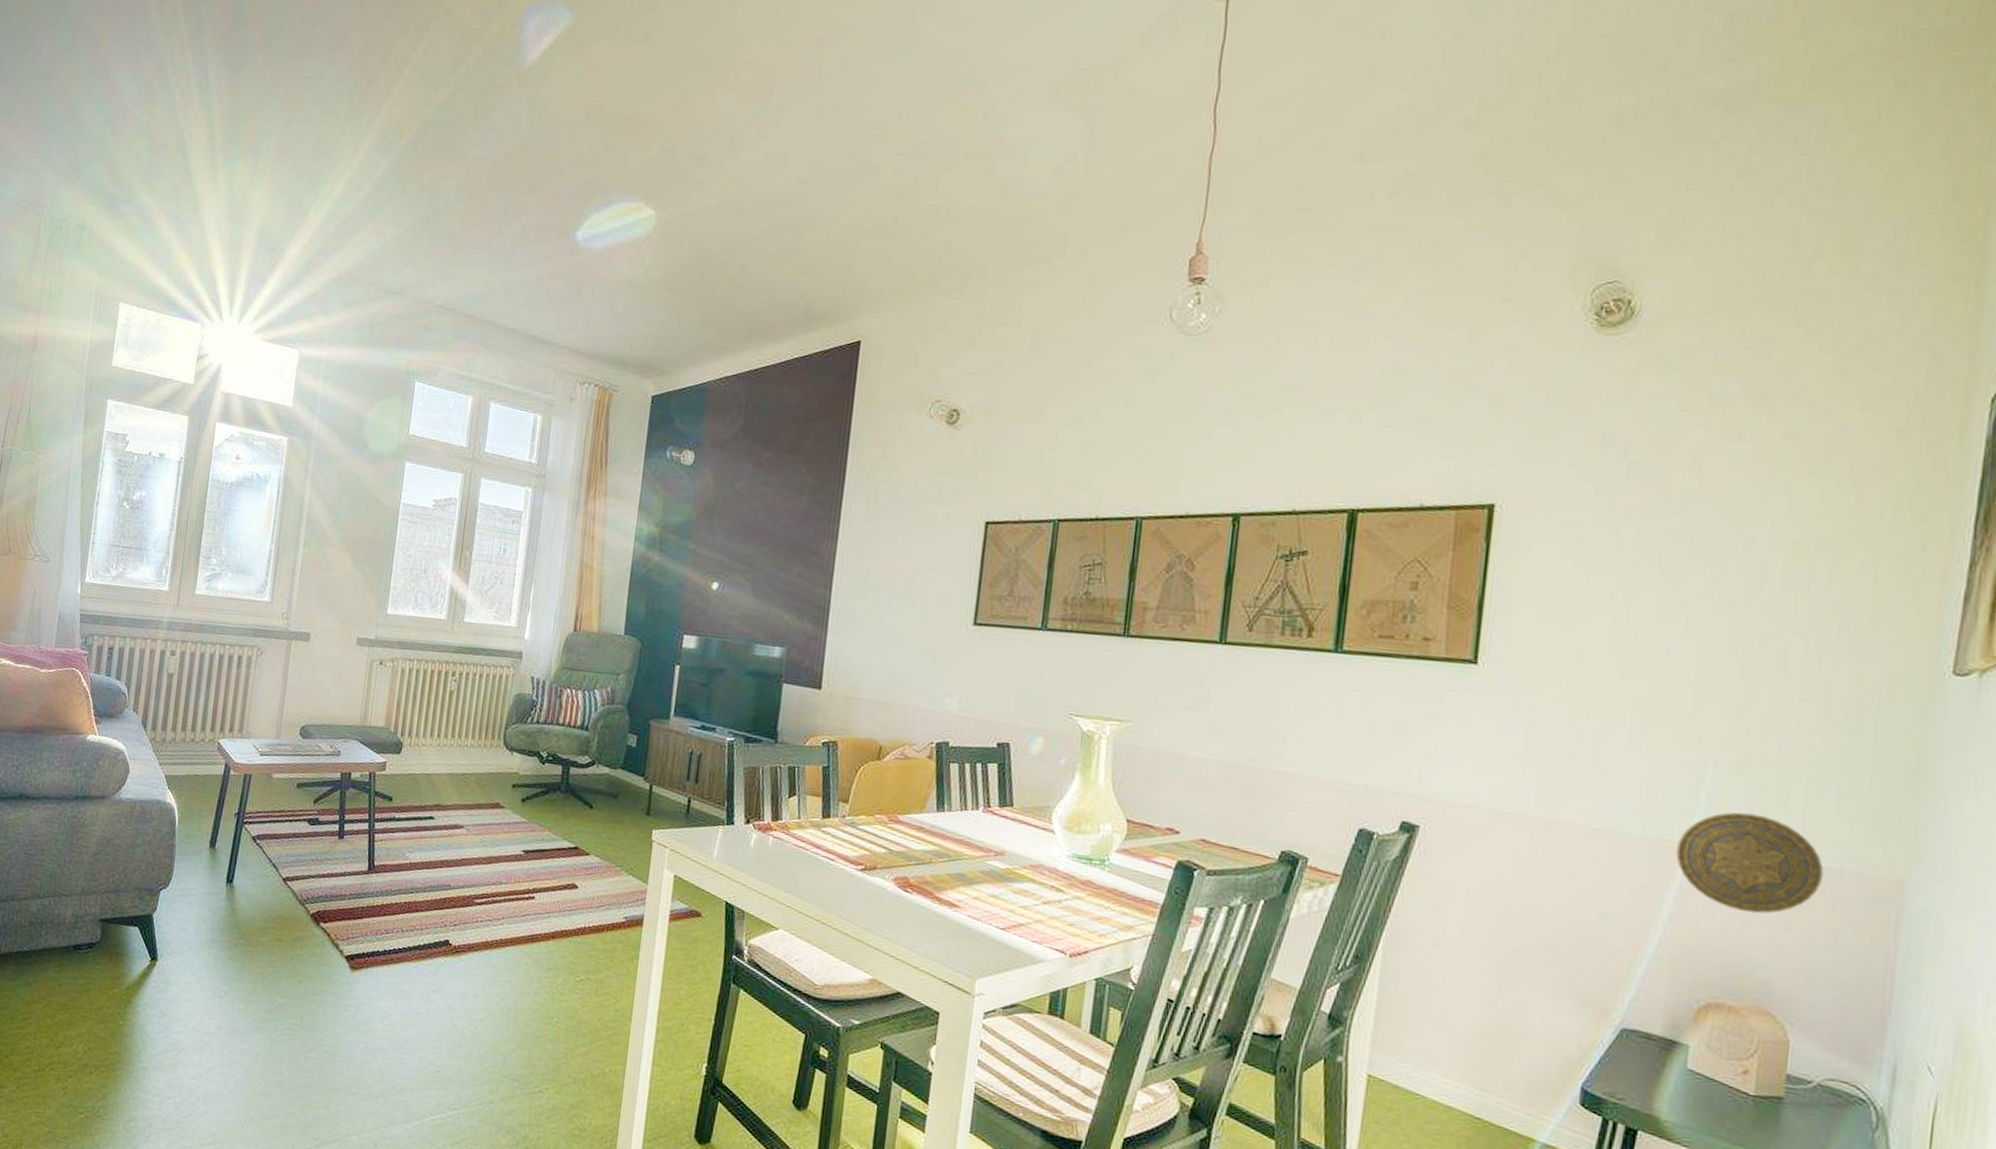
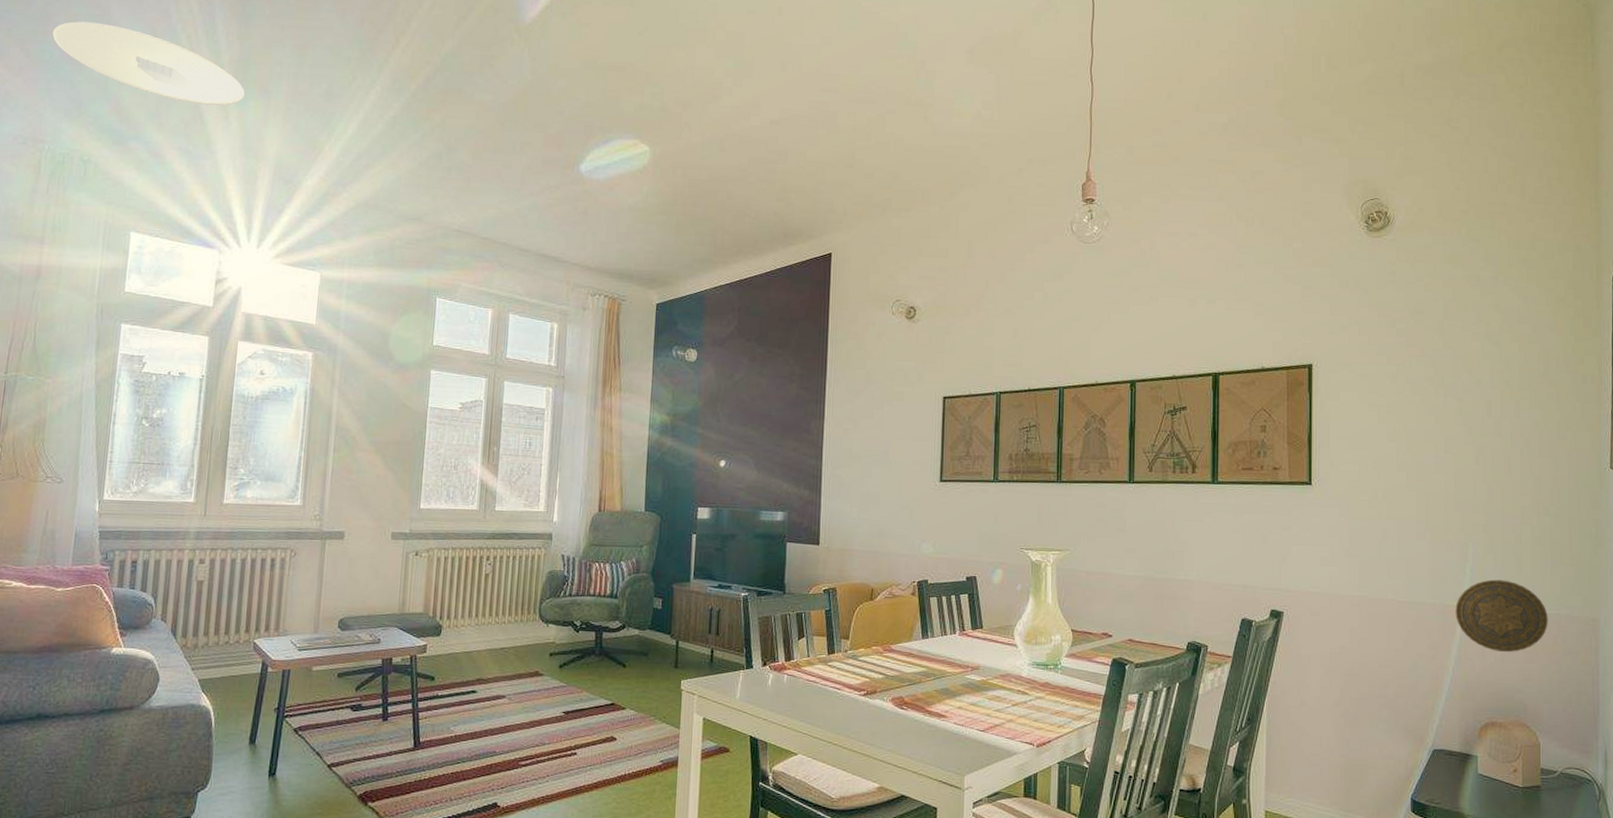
ceiling light: none [55,77,234,167] -> present [52,21,245,106]

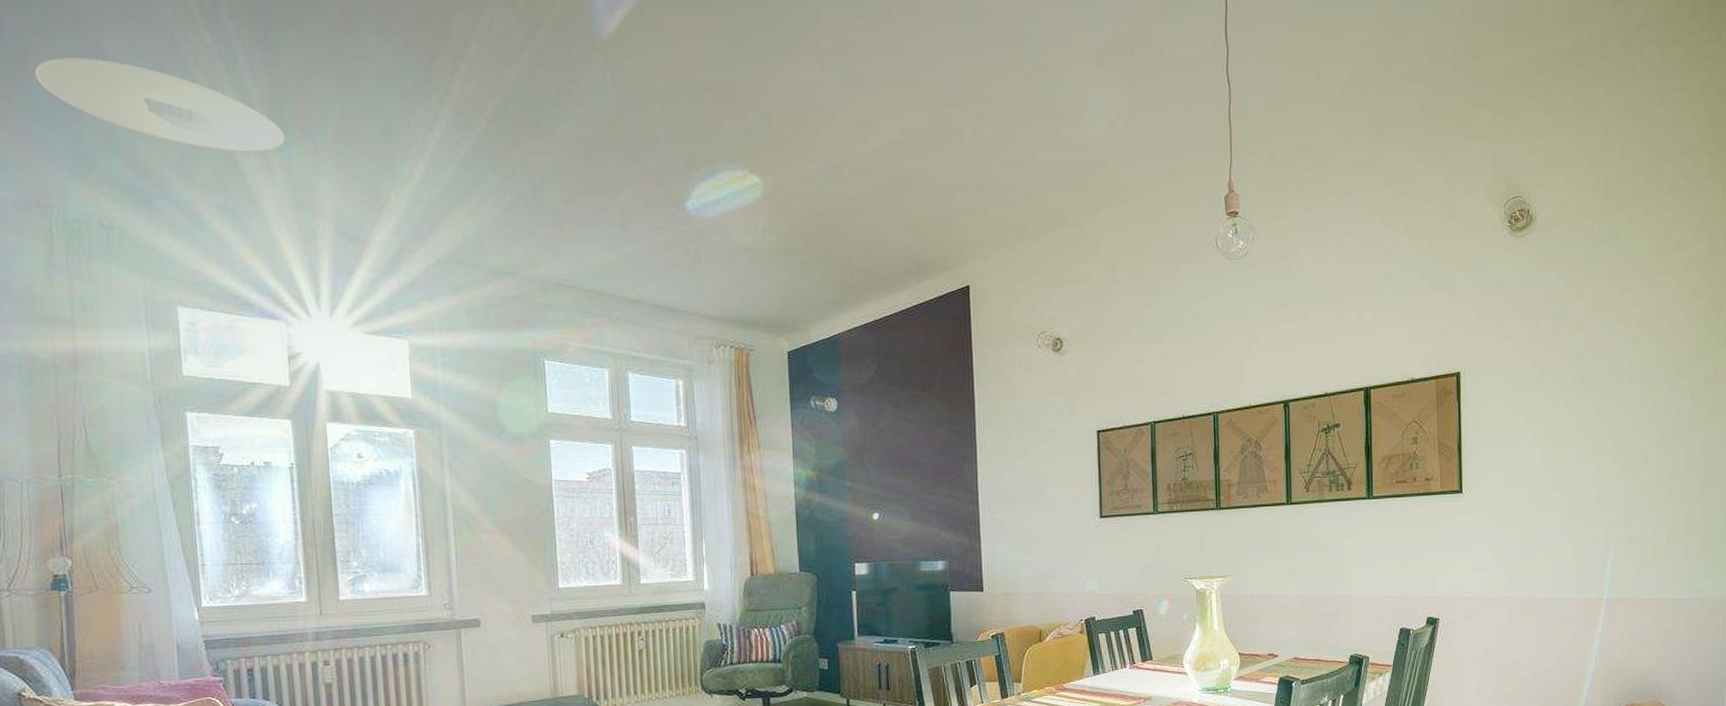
decorative plate: present [1455,579,1548,653] -> none [1597,570,1681,639]

